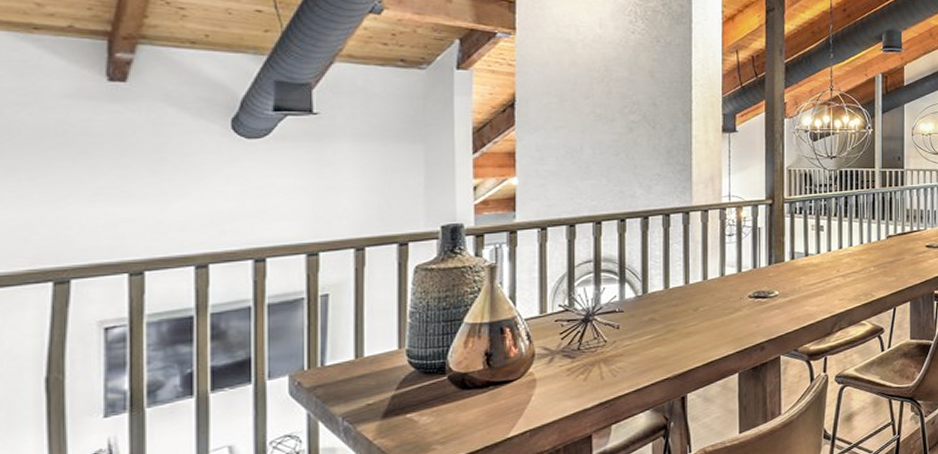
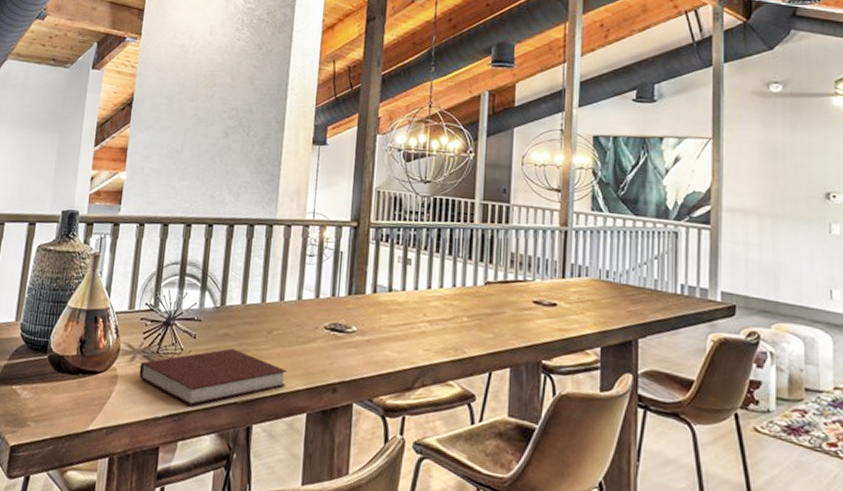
notebook: none [560,331,716,391] -> present [139,348,287,406]

